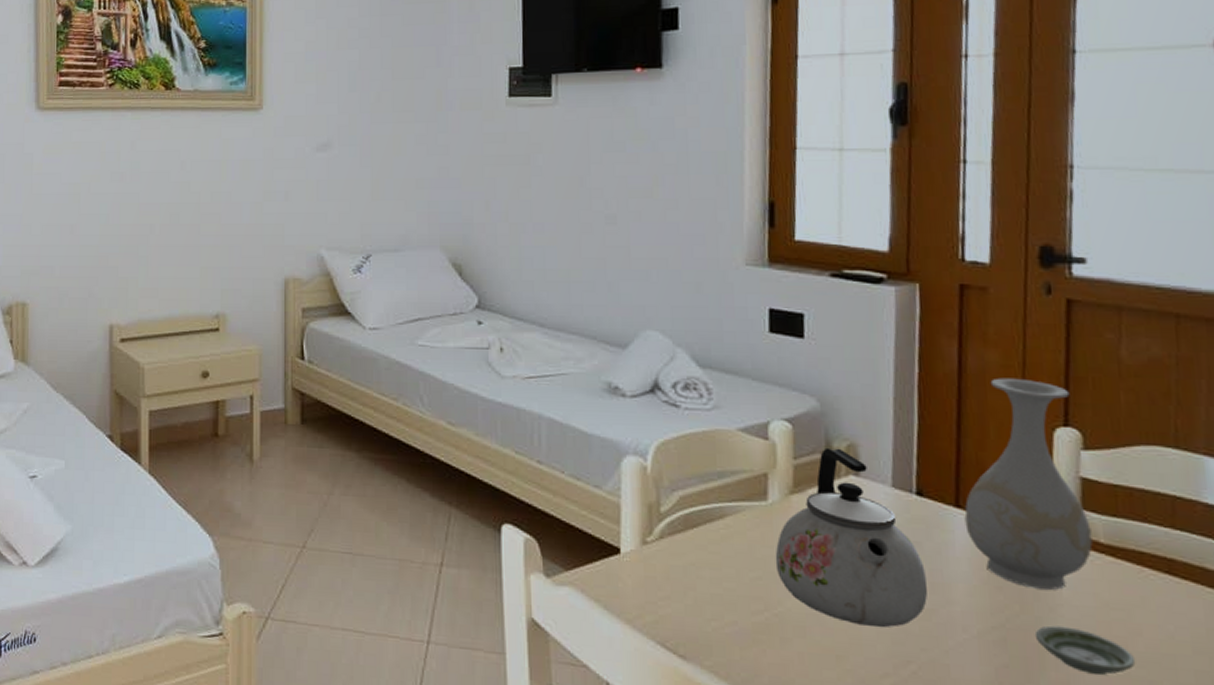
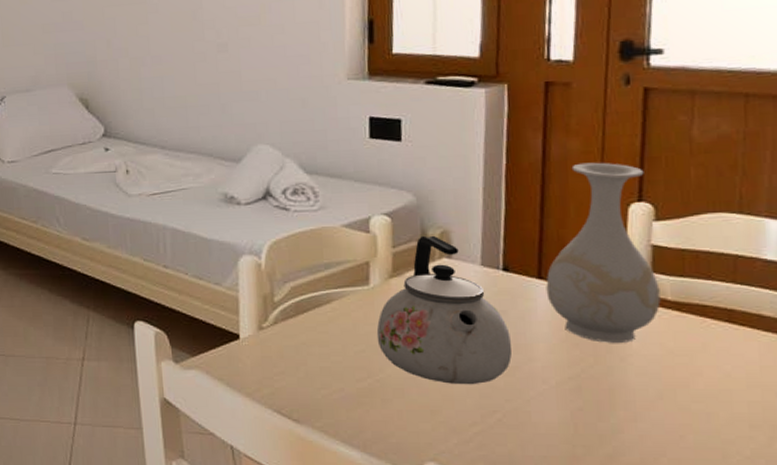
saucer: present [1034,625,1136,676] -> none [606,373,696,412]

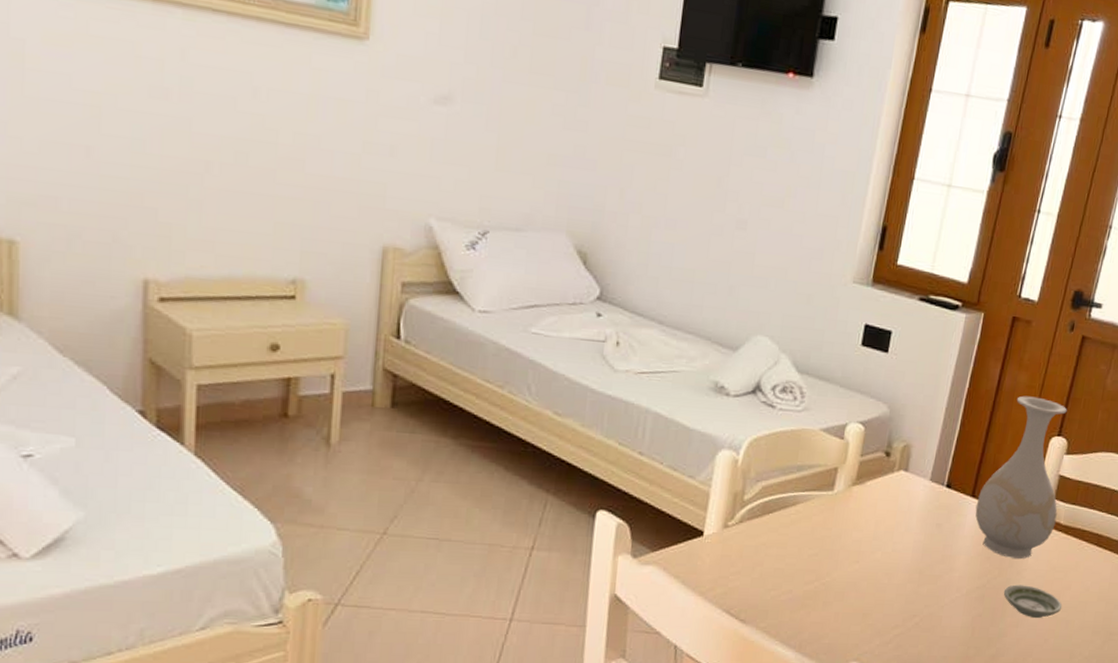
kettle: present [376,235,513,385] -> none [830,447,941,591]
saucer: none [606,373,696,412] -> present [1003,584,1062,619]

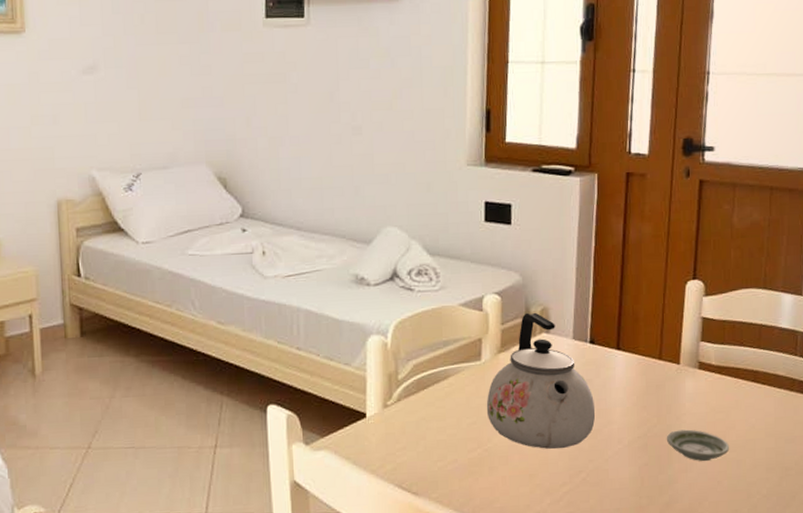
kettle: none [830,447,941,591] -> present [486,312,596,449]
vase: present [975,395,1067,559] -> none [623,245,707,404]

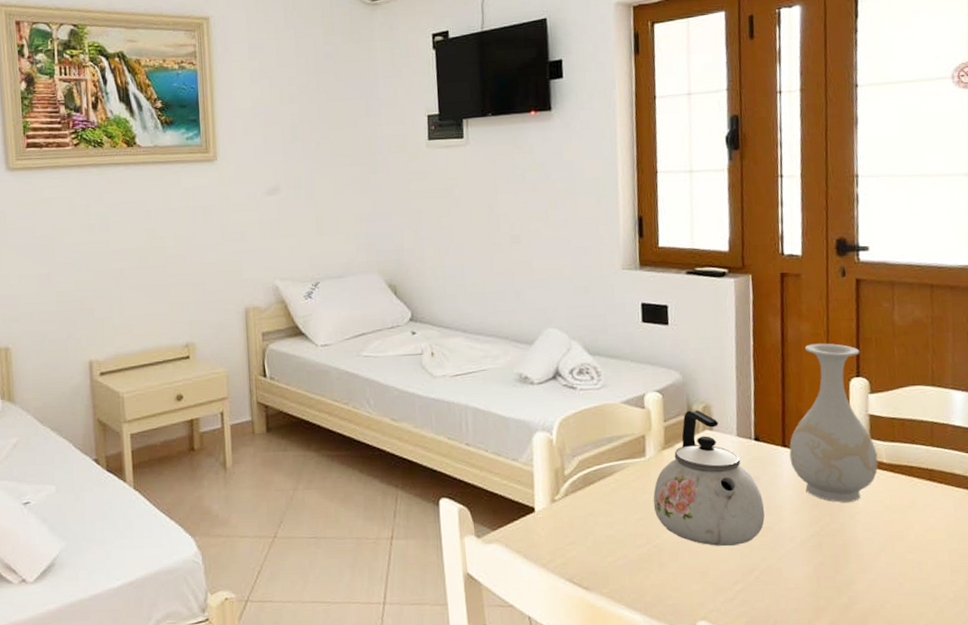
vase: none [623,245,707,404] -> present [789,343,878,503]
saucer: present [666,429,730,462] -> none [840,528,910,563]

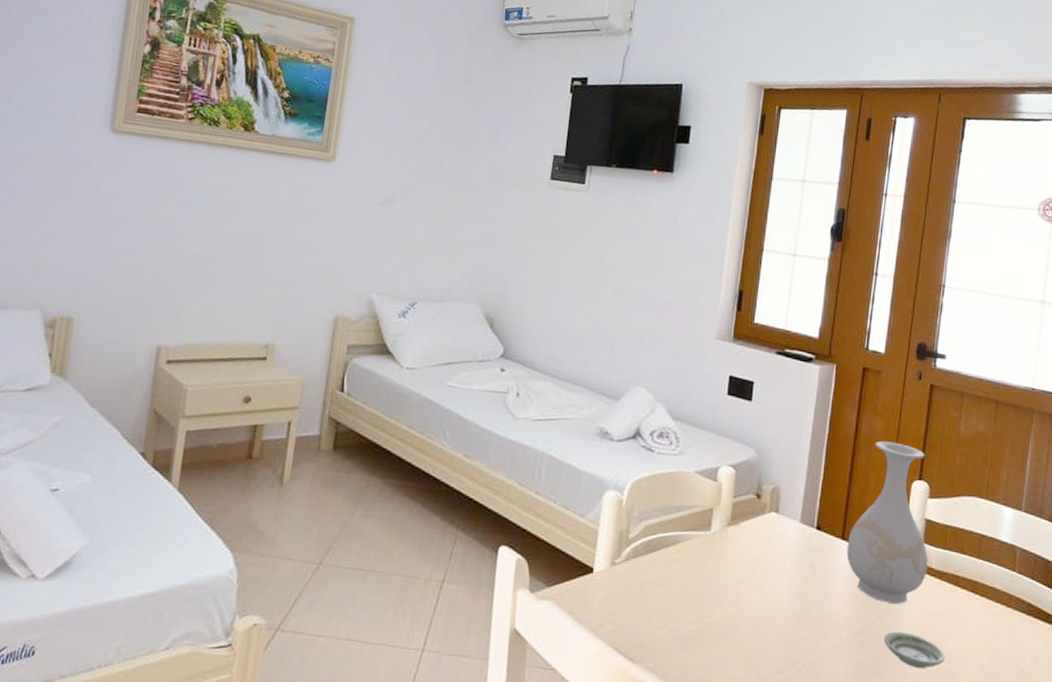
kettle: present [653,409,765,547] -> none [710,489,817,635]
saucer: none [840,528,910,563] -> present [883,631,946,669]

